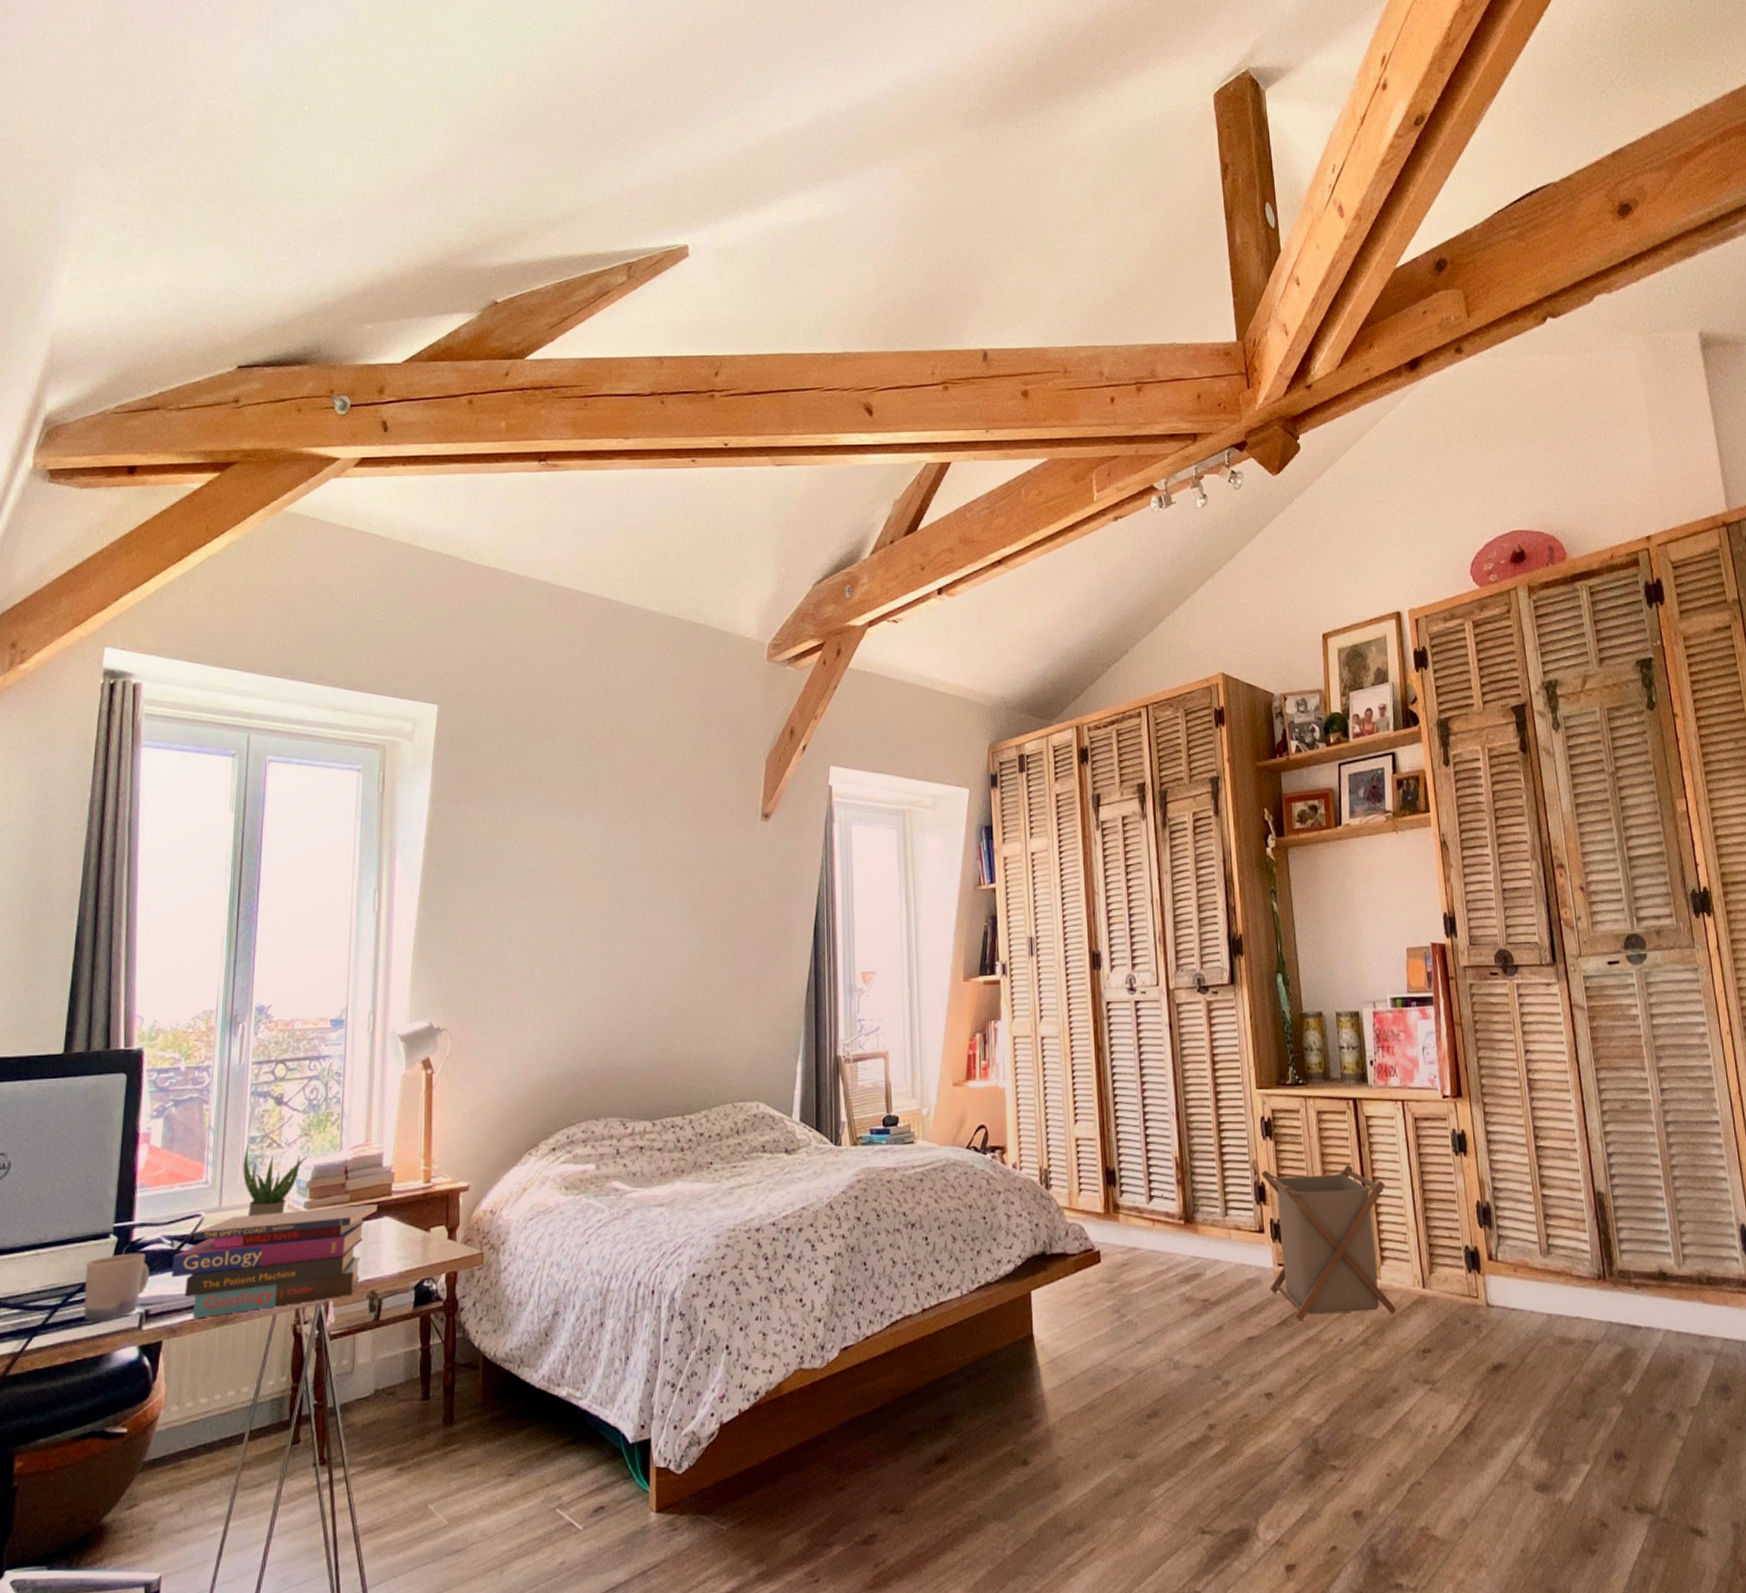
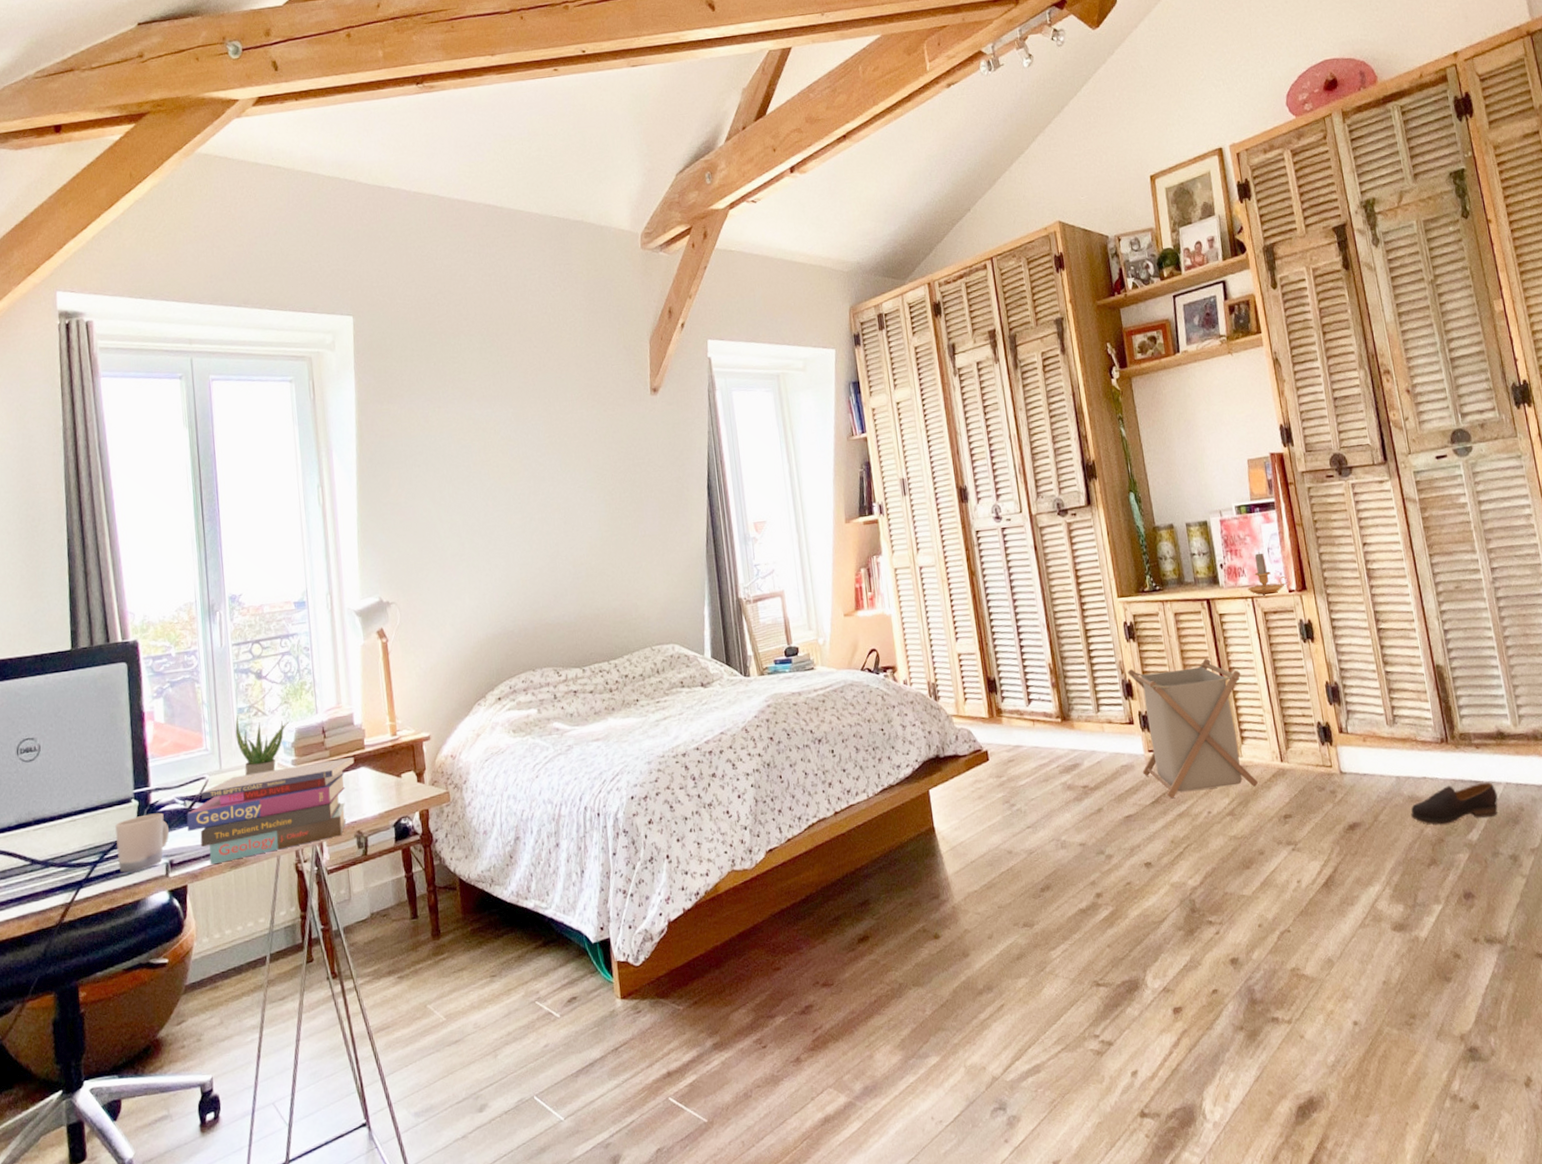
candle: none [1398,1050,1442,1098] -> present [1248,552,1287,595]
shoe: none [1561,1328,1657,1372] -> present [1411,782,1498,824]

